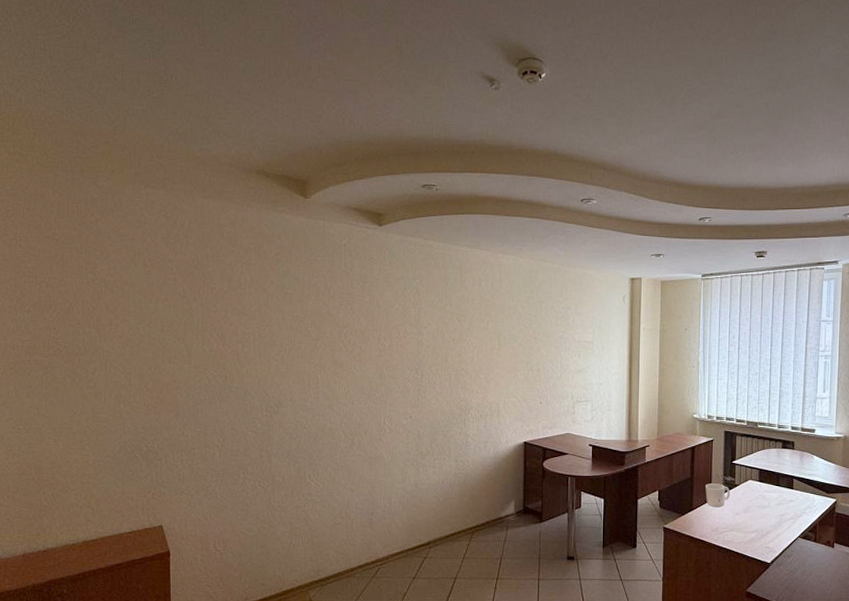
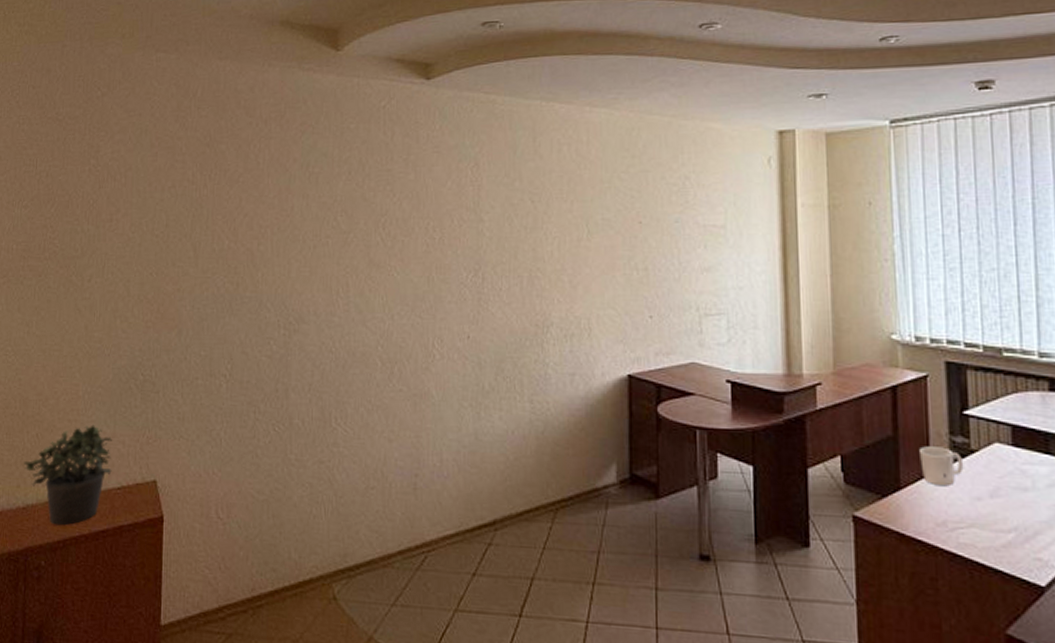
potted plant: none [42,485,123,563] -> present [23,424,113,526]

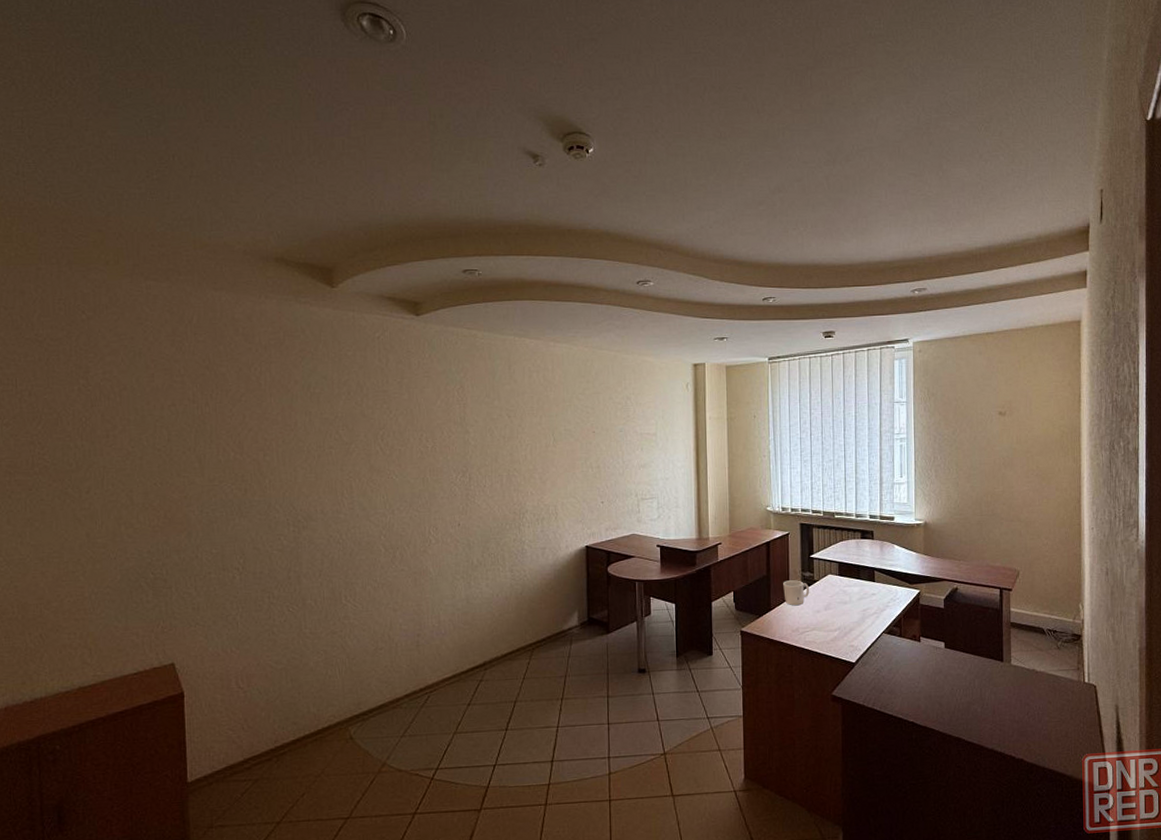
potted plant: present [23,424,113,526] -> none [27,621,127,713]

